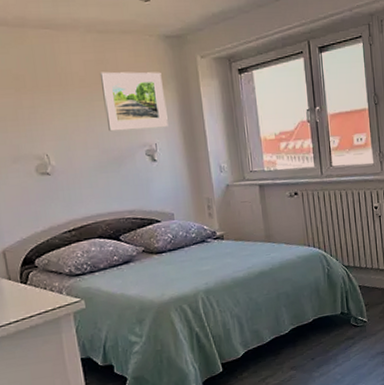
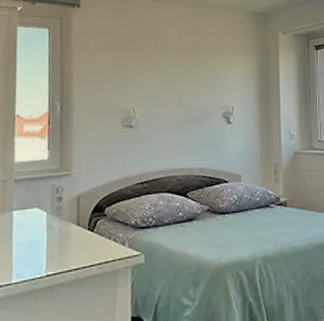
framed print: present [99,71,168,132] -> none [191,39,246,93]

